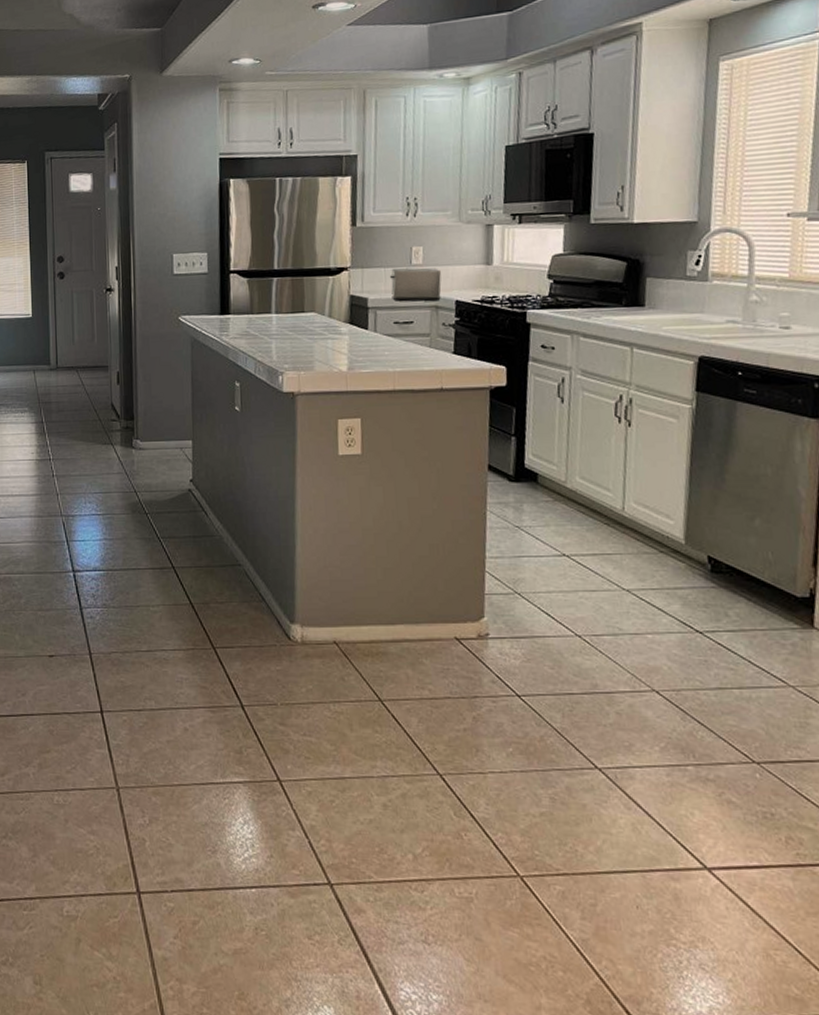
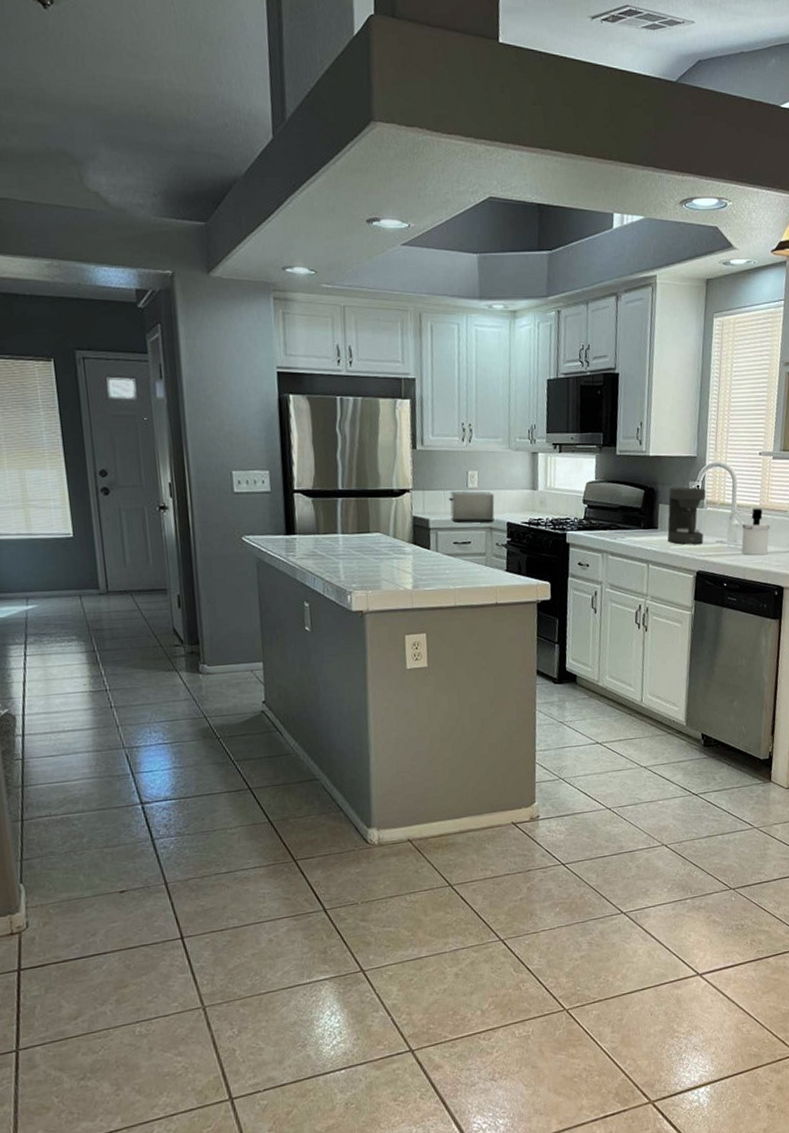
coffee maker: none [658,257,711,326] -> present [667,486,706,546]
soap dispenser: none [744,281,806,339] -> present [729,508,771,556]

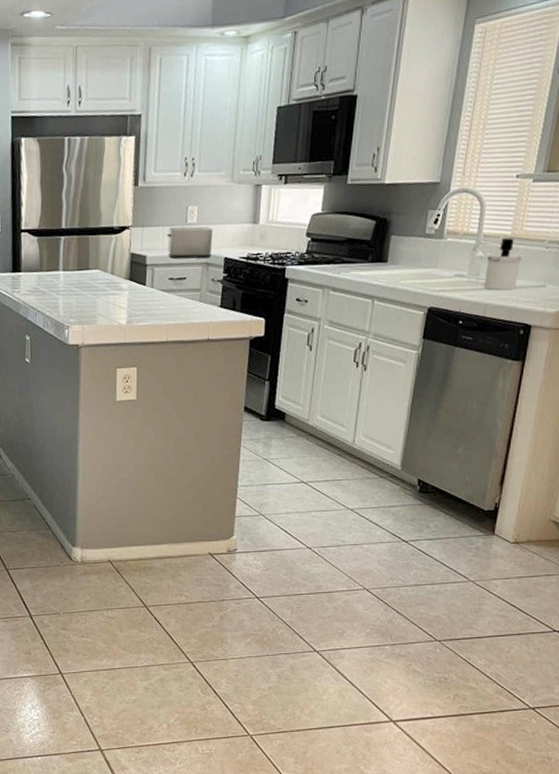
coffee maker: present [667,486,706,546] -> none [398,216,447,280]

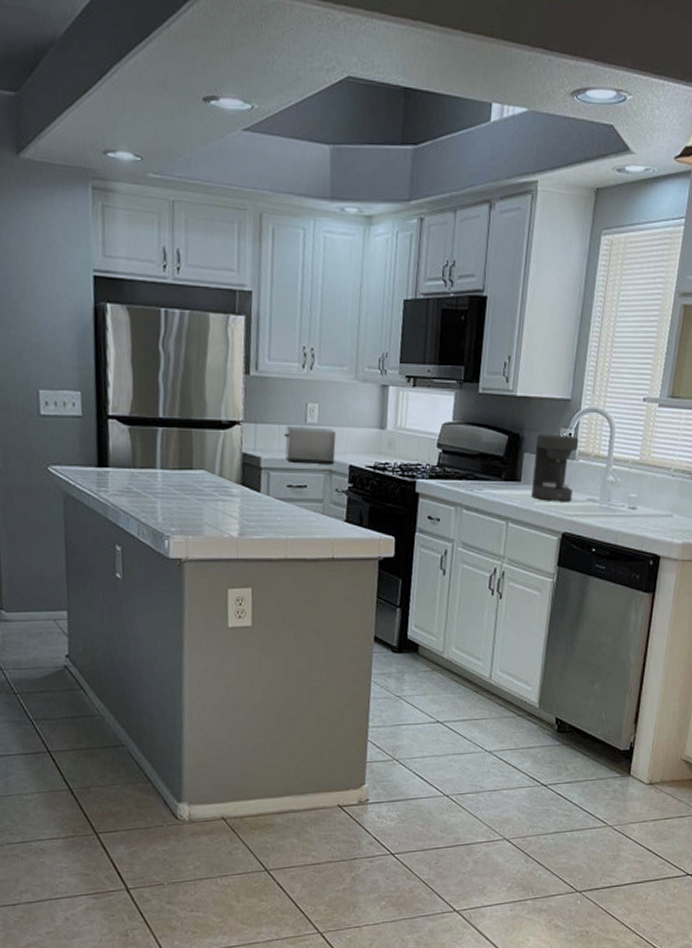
coffee maker: none [398,216,447,280] -> present [531,433,579,503]
soap dispenser: present [472,238,522,291] -> none [603,464,650,519]

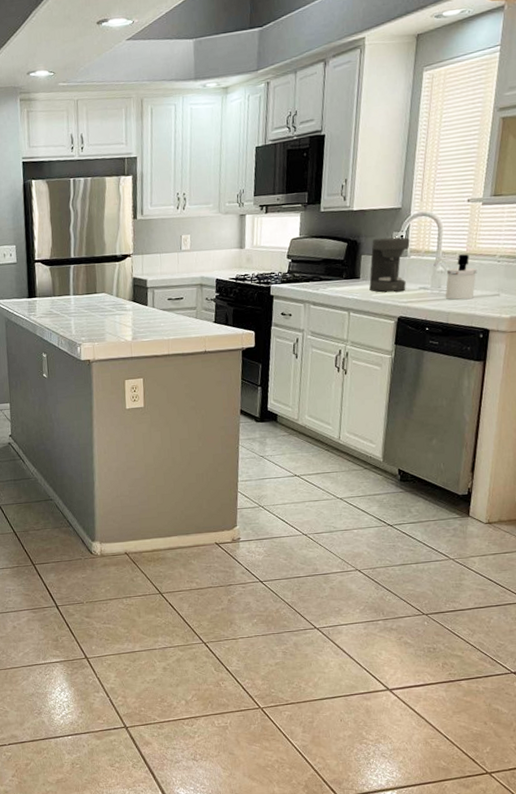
toaster: present [283,425,336,465] -> none [164,252,205,281]
soap dispenser: none [603,464,650,519] -> present [433,254,477,300]

